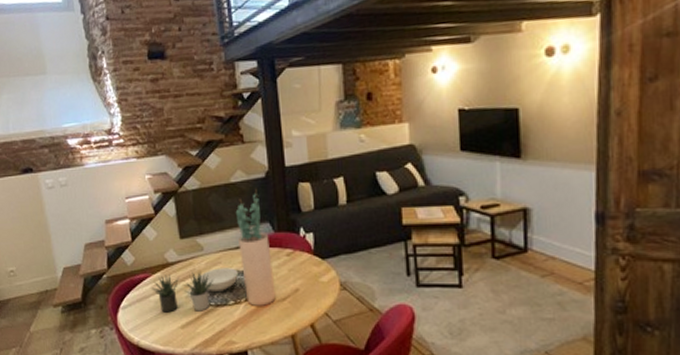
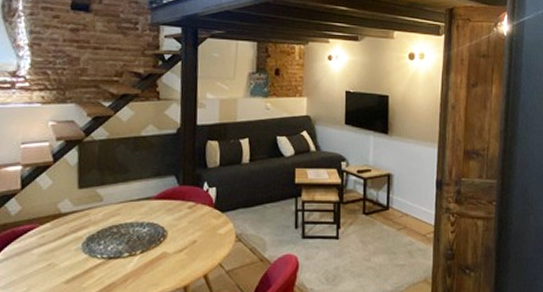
succulent plant: present [150,271,214,313] -> none [34,222,110,267]
bowl: present [200,268,238,293] -> none [95,219,137,245]
vase: present [235,188,276,306] -> none [141,143,174,258]

